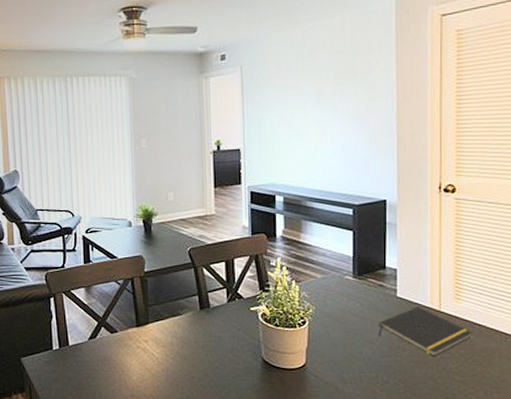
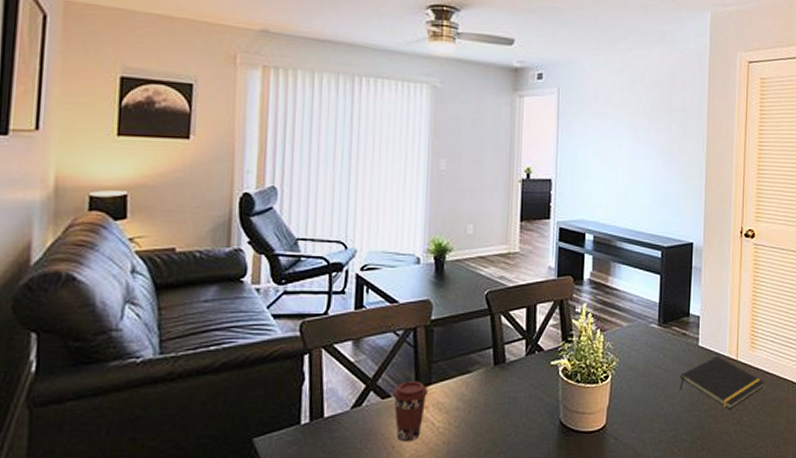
coffee cup: none [119,320,148,367] -> present [392,381,429,441]

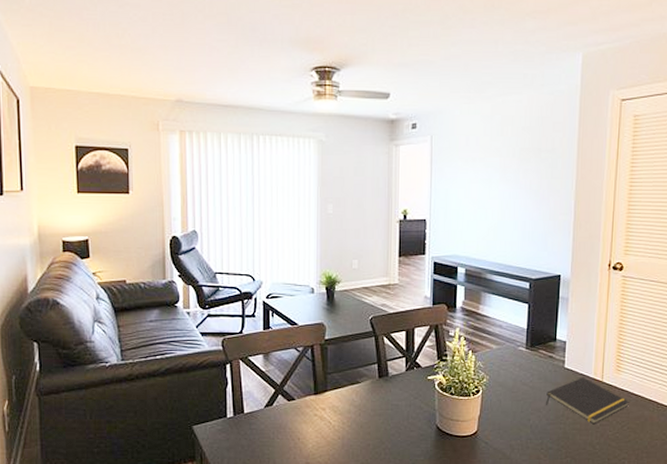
coffee cup: present [392,381,429,441] -> none [296,388,325,435]

